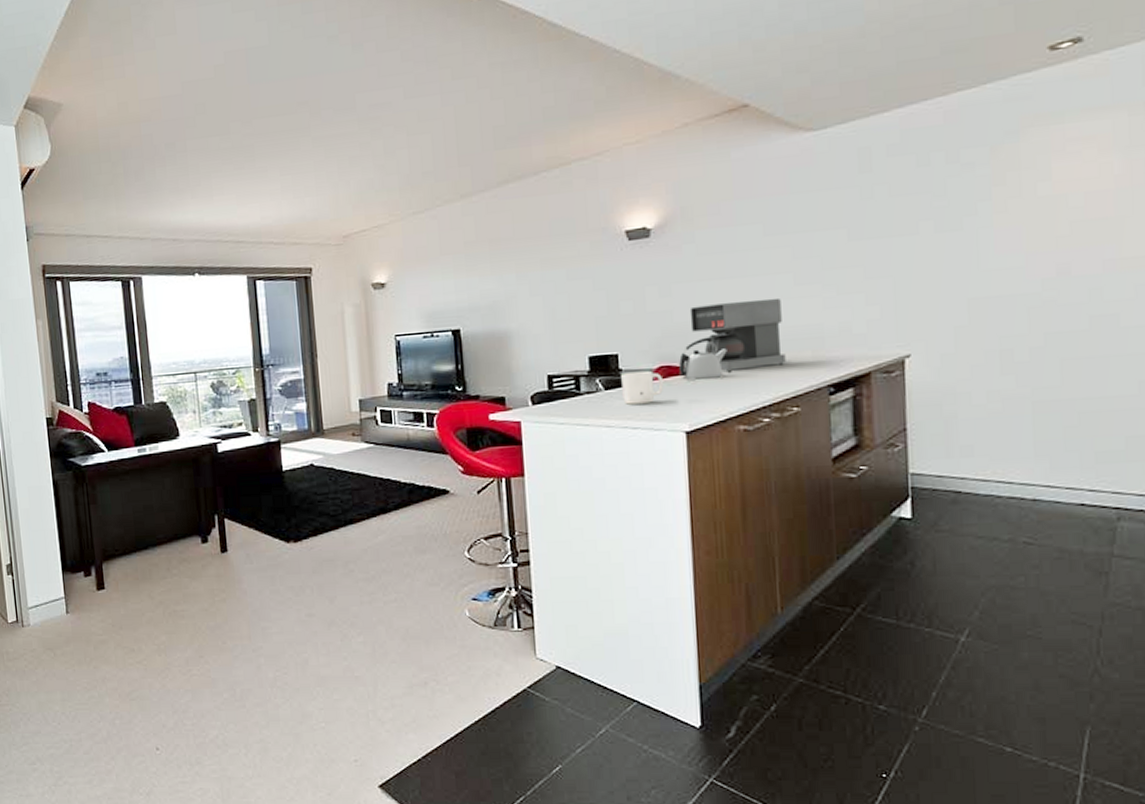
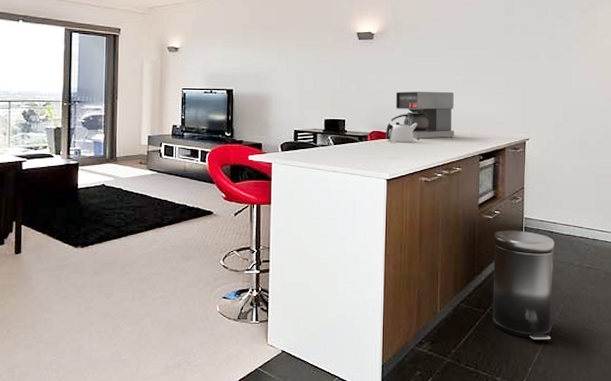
mug: present [621,370,664,405] -> none [346,133,375,157]
pedal bin: none [860,492,967,652] -> present [492,230,554,340]

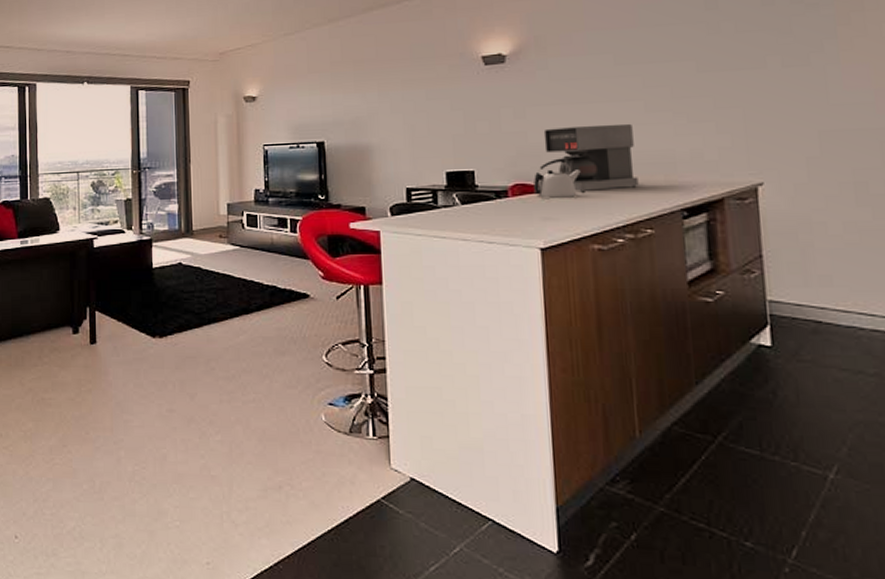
pedal bin: present [492,230,554,340] -> none [717,319,837,490]

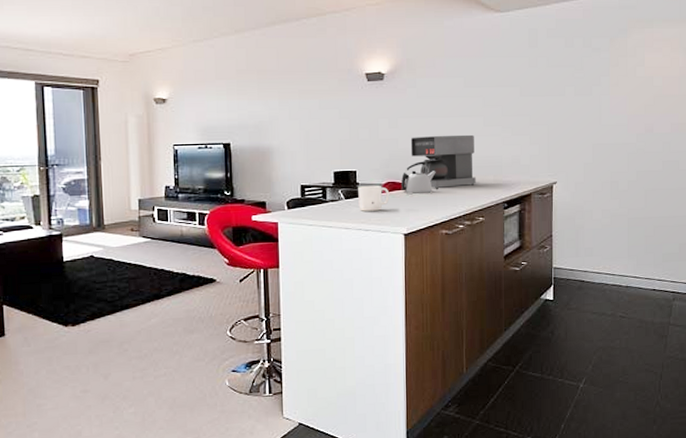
mug: none [477,187,519,219] -> present [358,185,390,211]

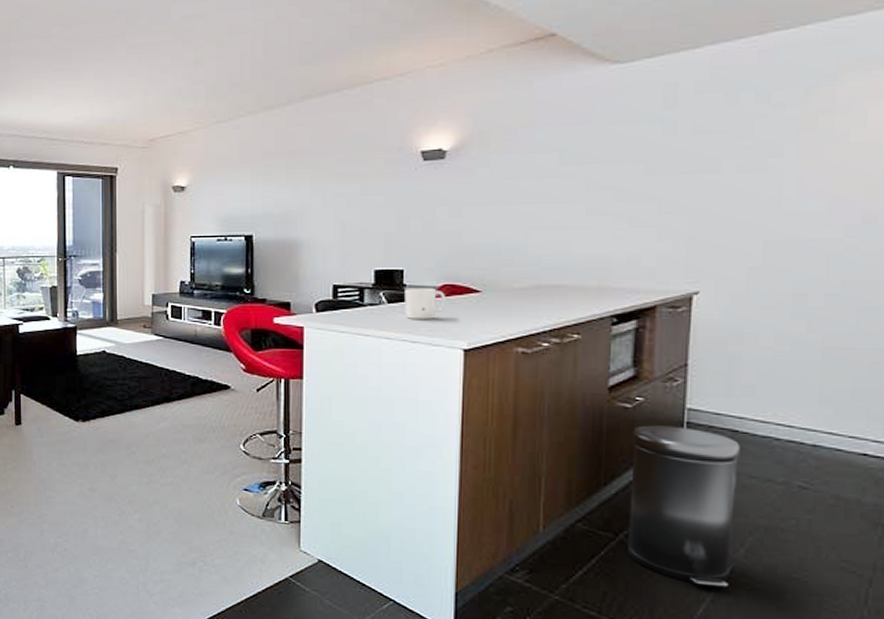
kettle: present [400,161,436,195] -> none [461,260,512,301]
coffee maker: present [410,134,476,190] -> none [477,226,571,297]
pedal bin: none [521,281,586,396] -> present [628,425,740,588]

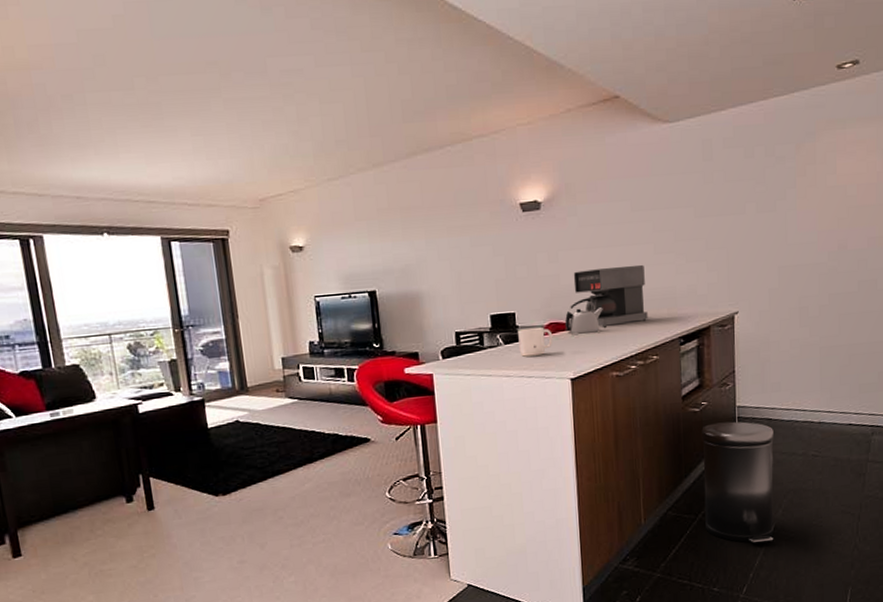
kettle: none [461,260,512,301] -> present [564,297,603,336]
coffee maker: none [477,226,571,297] -> present [573,264,648,329]

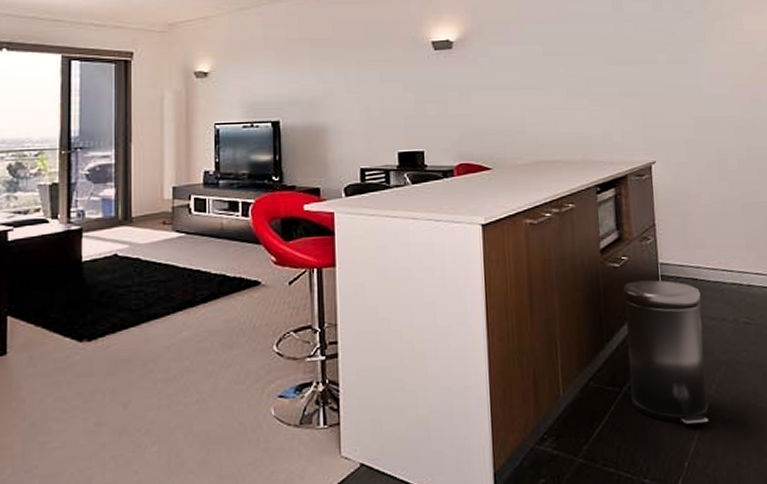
mug: present [518,327,553,357] -> none [426,167,464,198]
kettle: present [564,297,603,336] -> none [475,139,516,178]
coffee maker: present [573,264,648,329] -> none [485,108,563,173]

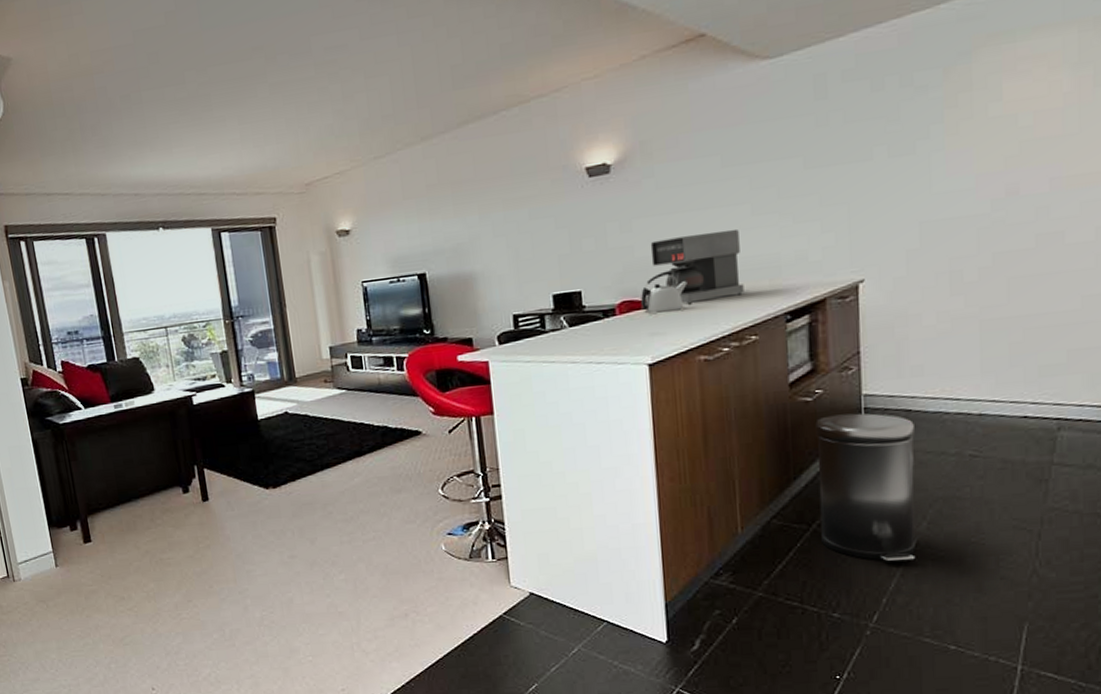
kettle: none [475,139,516,178] -> present [640,270,687,315]
coffee maker: none [485,108,563,173] -> present [650,228,744,306]

